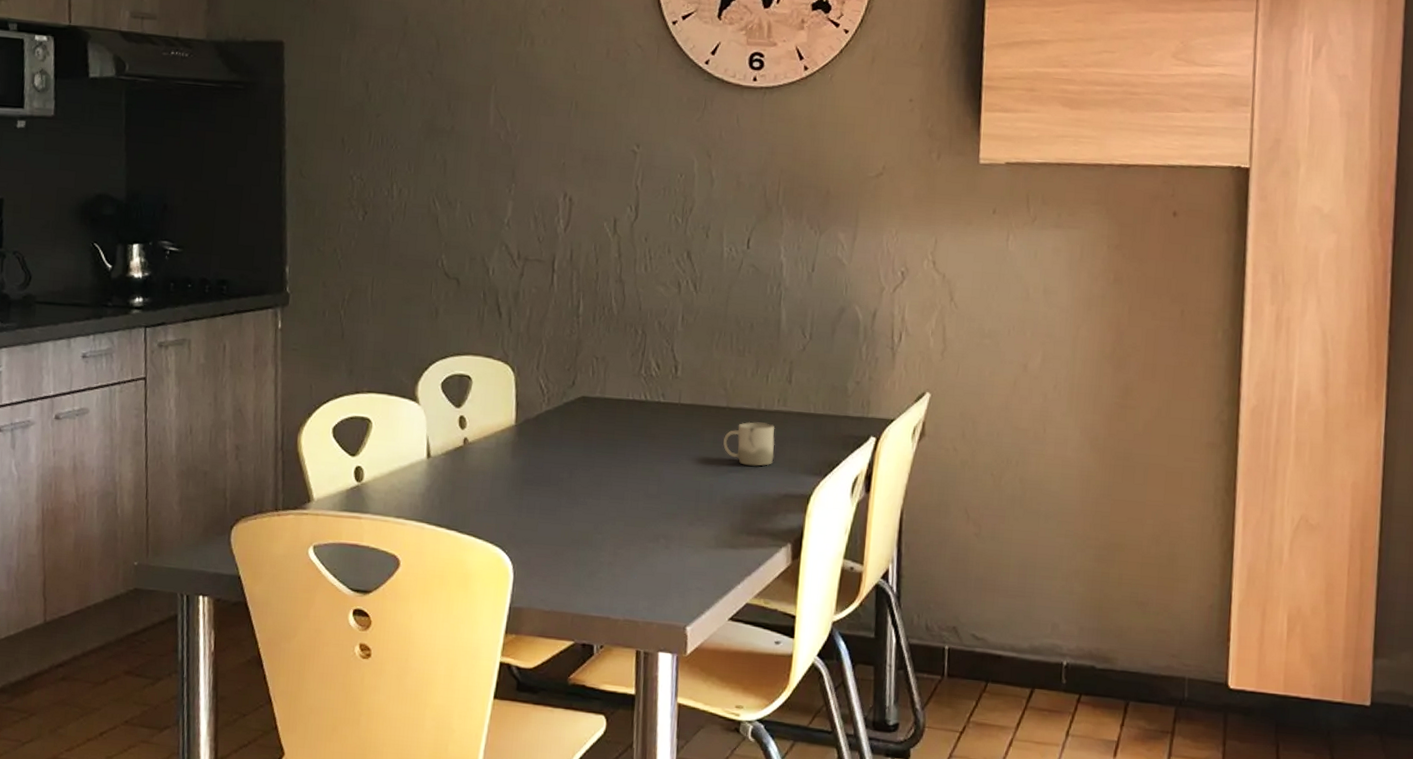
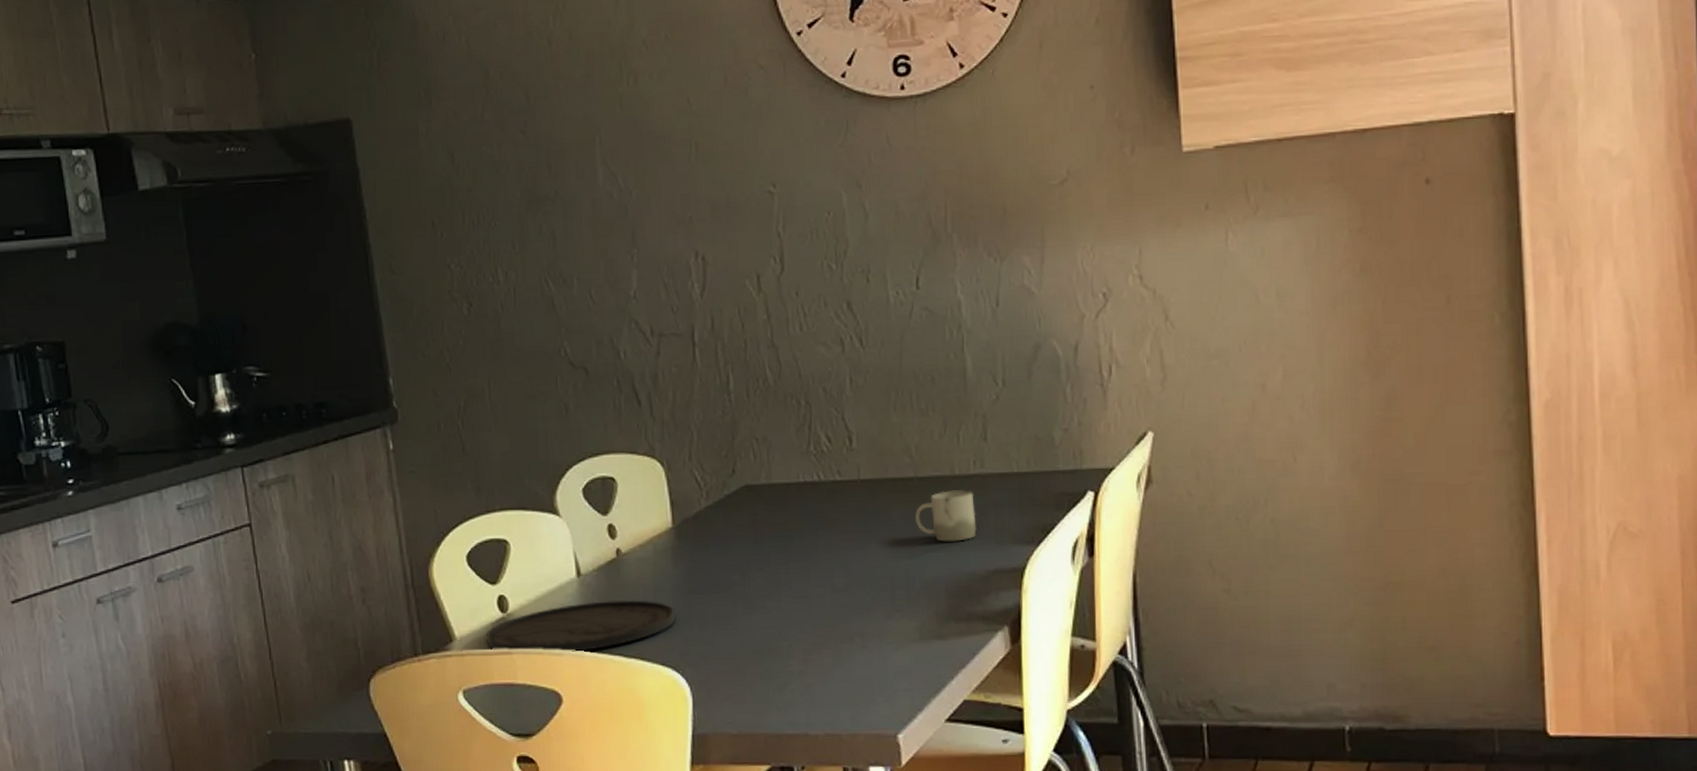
plate: none [340,481,508,524] -> present [486,600,675,652]

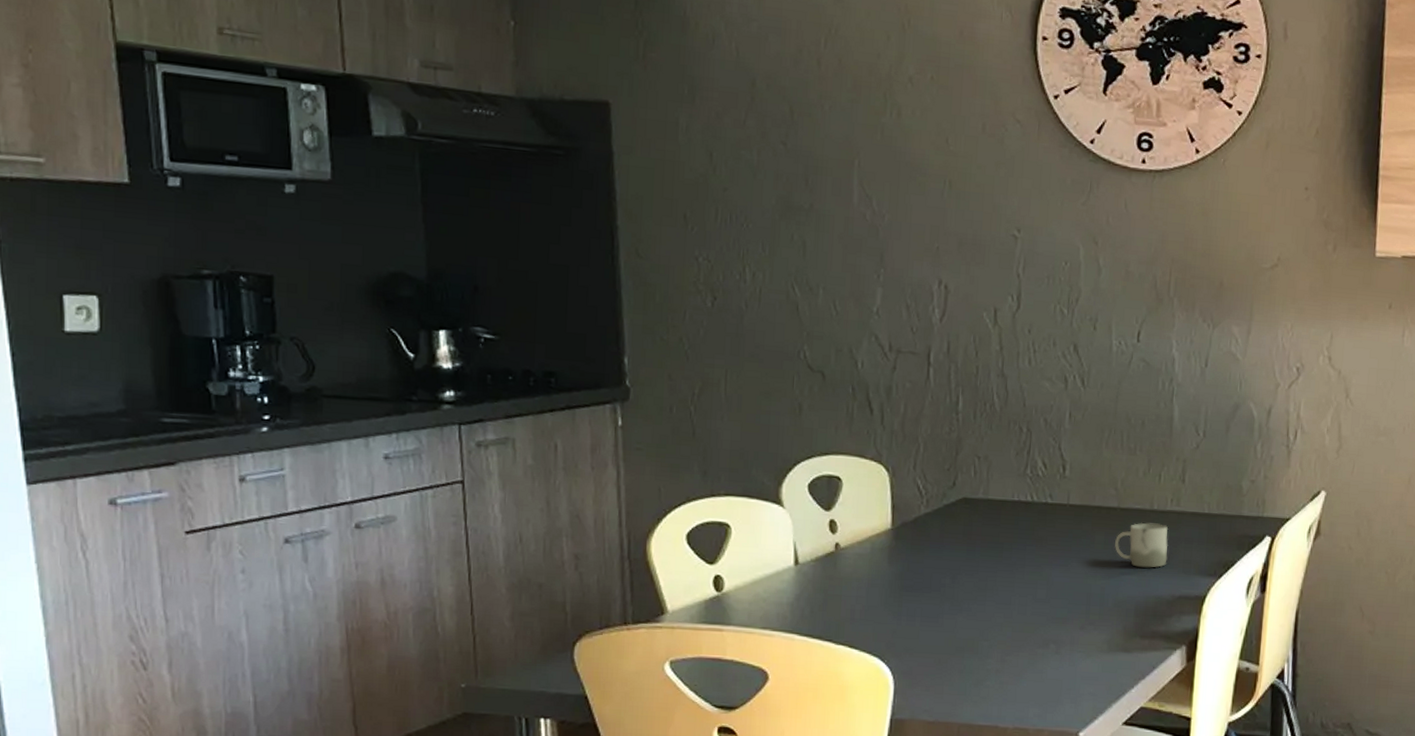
plate: present [486,600,675,652] -> none [698,589,886,635]

